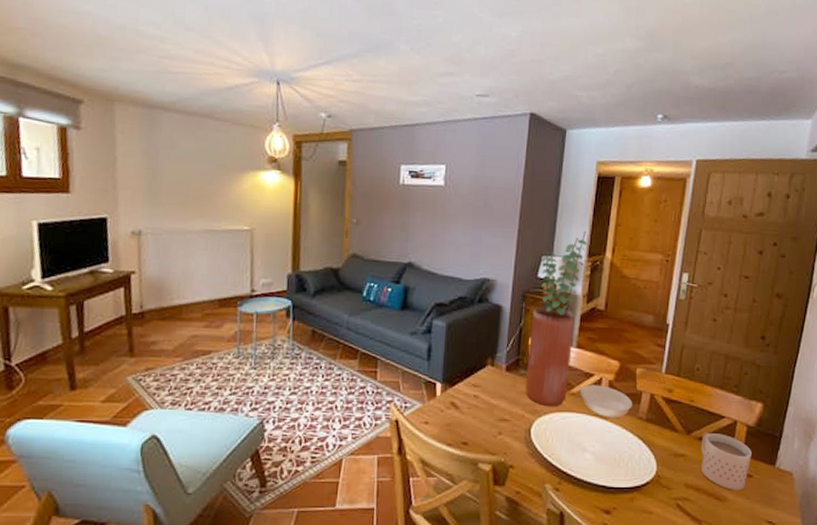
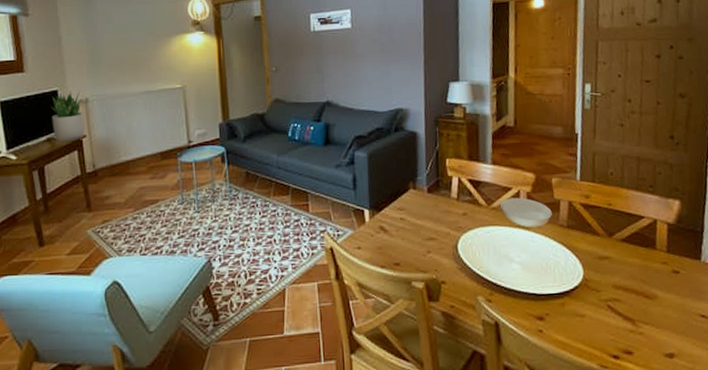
planter: none [96,219,135,277] -> present [50,90,85,142]
vase: present [525,230,588,406] -> none [446,54,491,222]
mug: present [700,433,752,490] -> none [624,233,676,288]

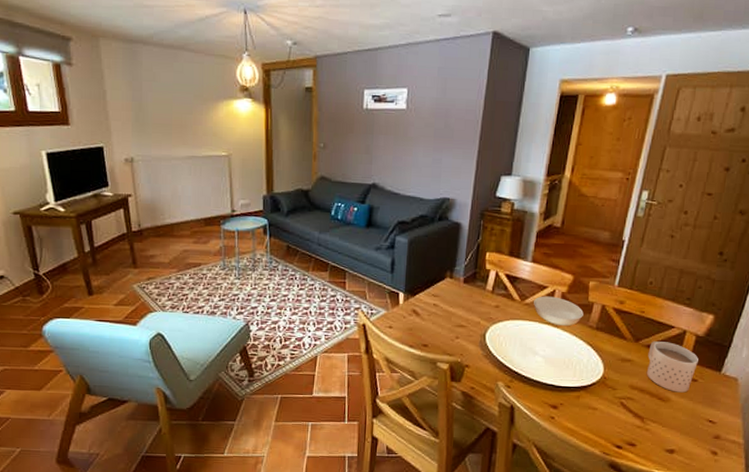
planter: present [50,90,85,142] -> none [96,148,131,200]
mug: none [624,233,676,288] -> present [646,341,699,393]

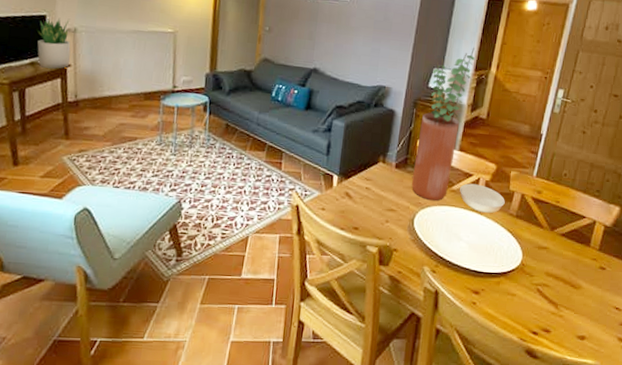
planter: none [96,148,131,200] -> present [36,17,71,69]
vase: none [481,150,547,315] -> present [411,47,476,201]
mug: present [646,341,699,393] -> none [560,230,607,280]

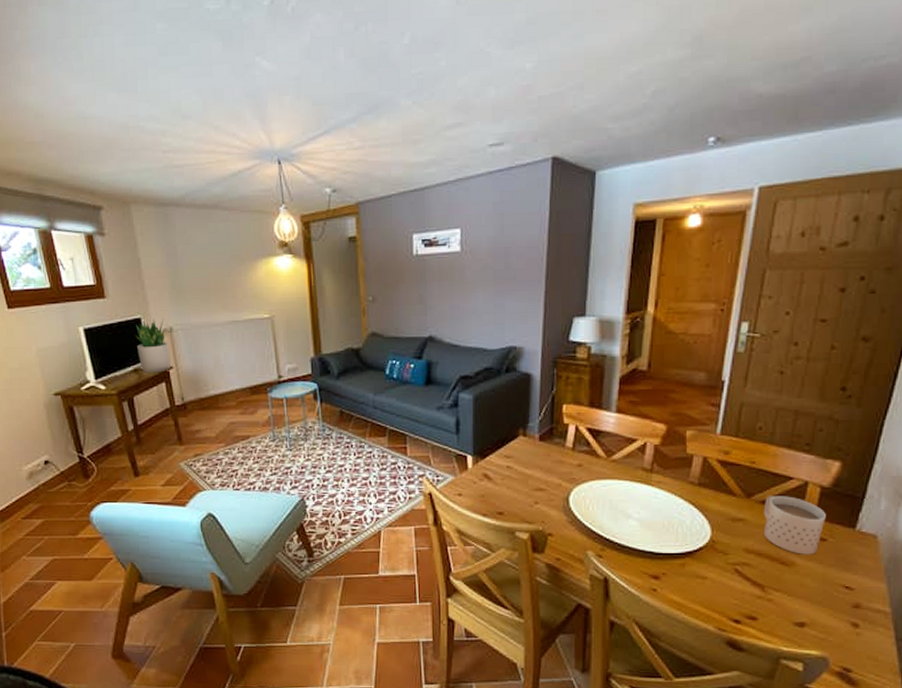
vase: present [411,47,476,201] -> none [560,284,626,474]
bowl: present [460,183,505,214] -> none [622,450,682,484]
mug: none [560,230,607,280] -> present [763,496,826,555]

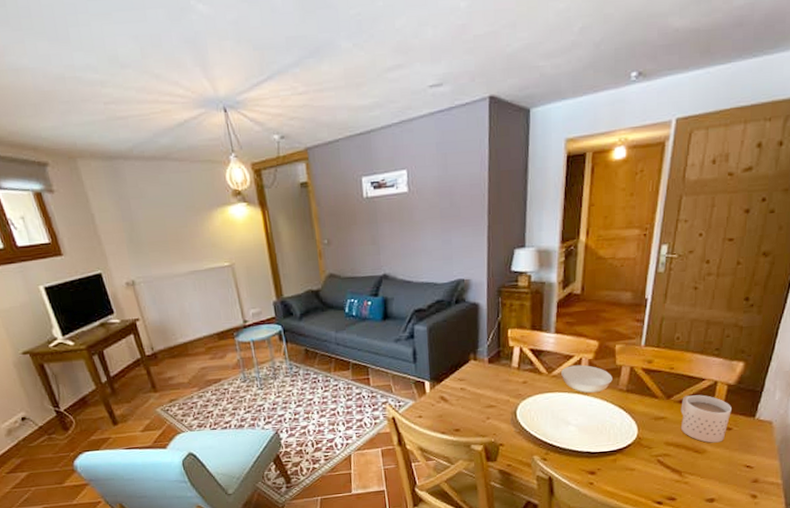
planter: present [134,318,172,373] -> none [96,272,138,327]
bowl: none [622,450,682,484] -> present [561,364,612,394]

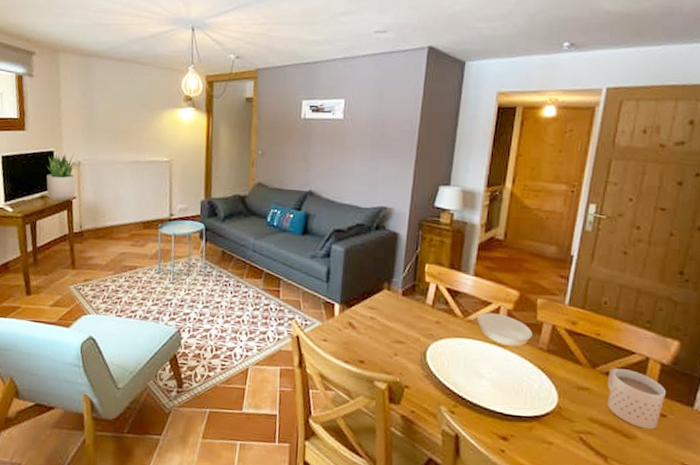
planter: none [96,272,138,327] -> present [45,152,76,201]

